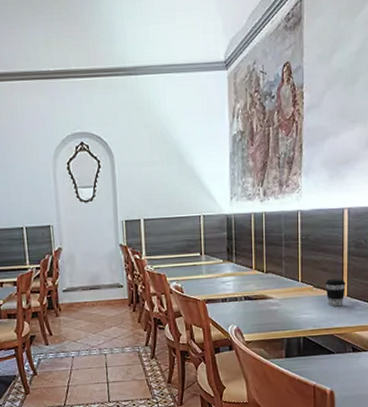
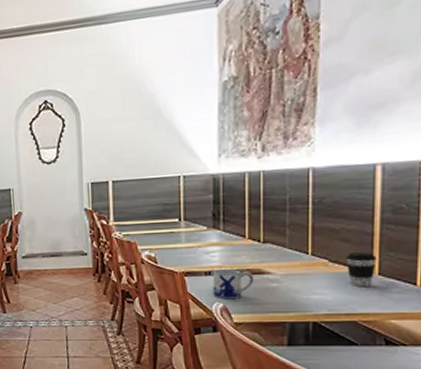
mug: none [228,295,260,322] -> present [212,268,255,300]

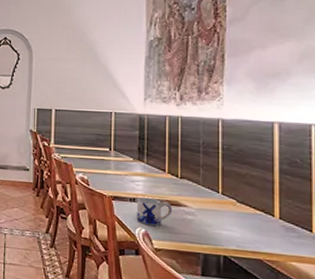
coffee cup: present [346,252,377,288] -> none [251,196,277,229]

